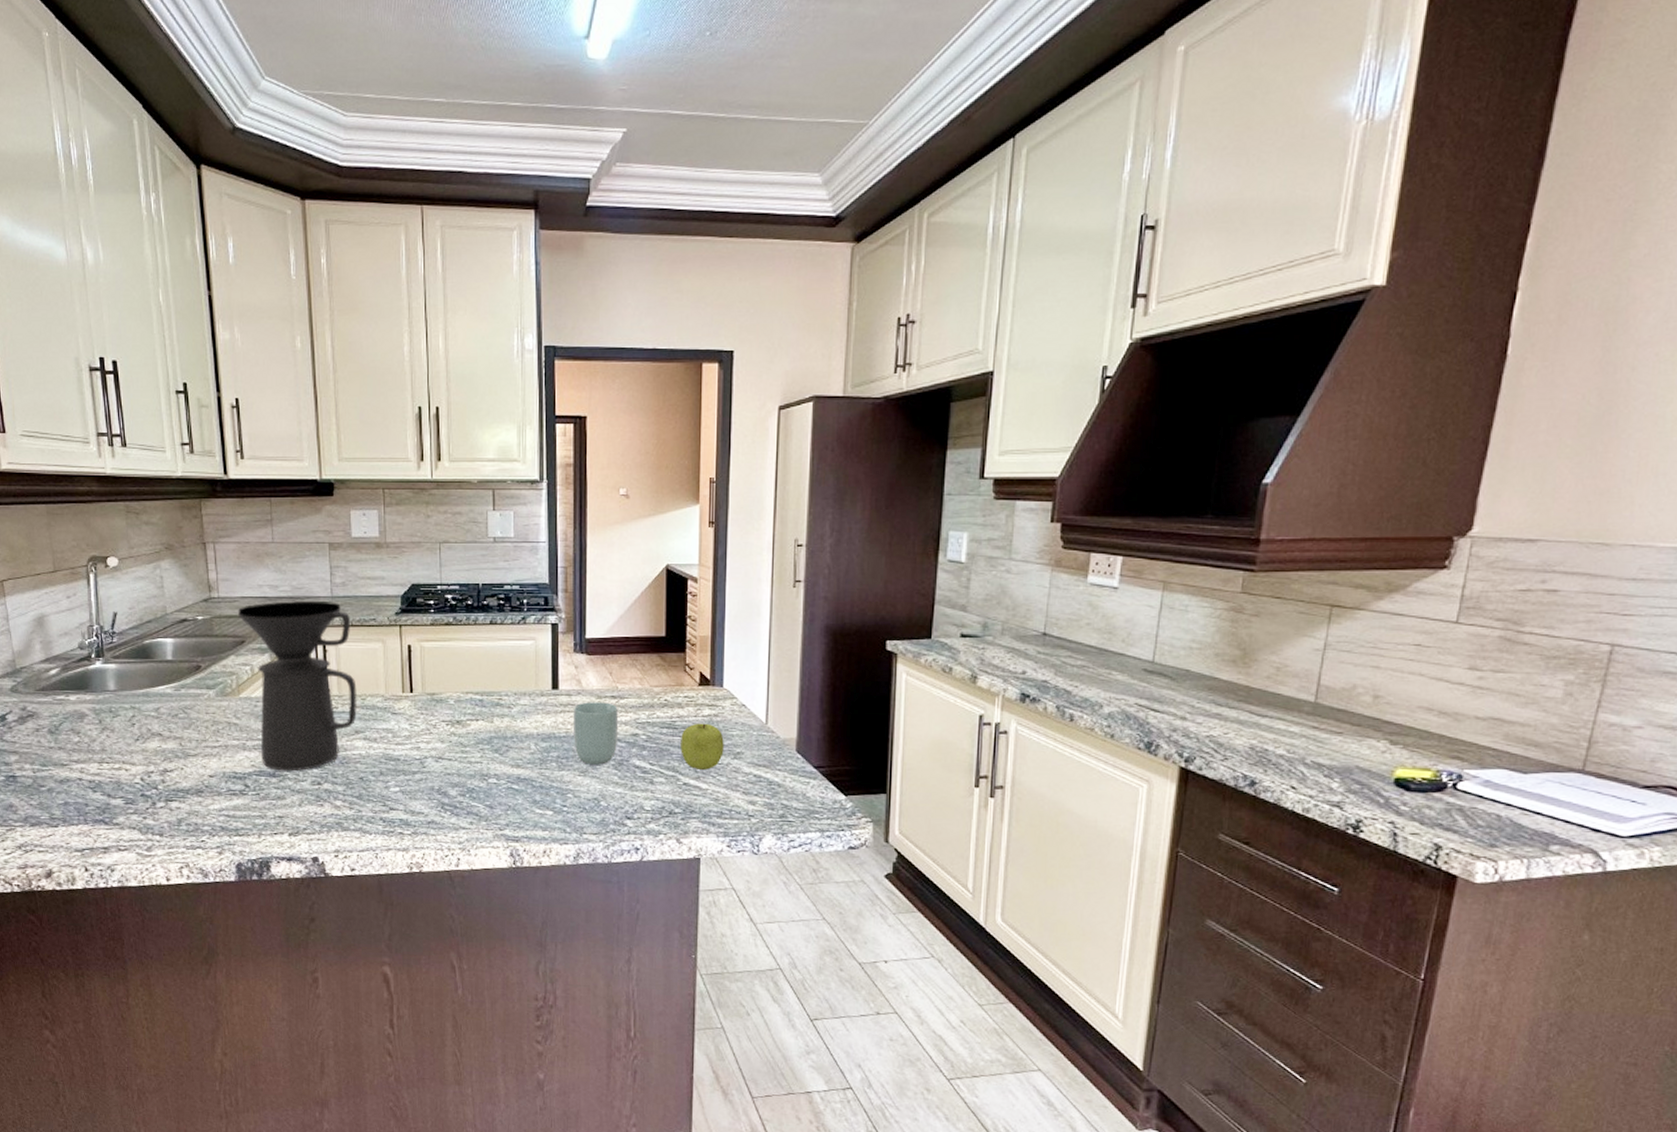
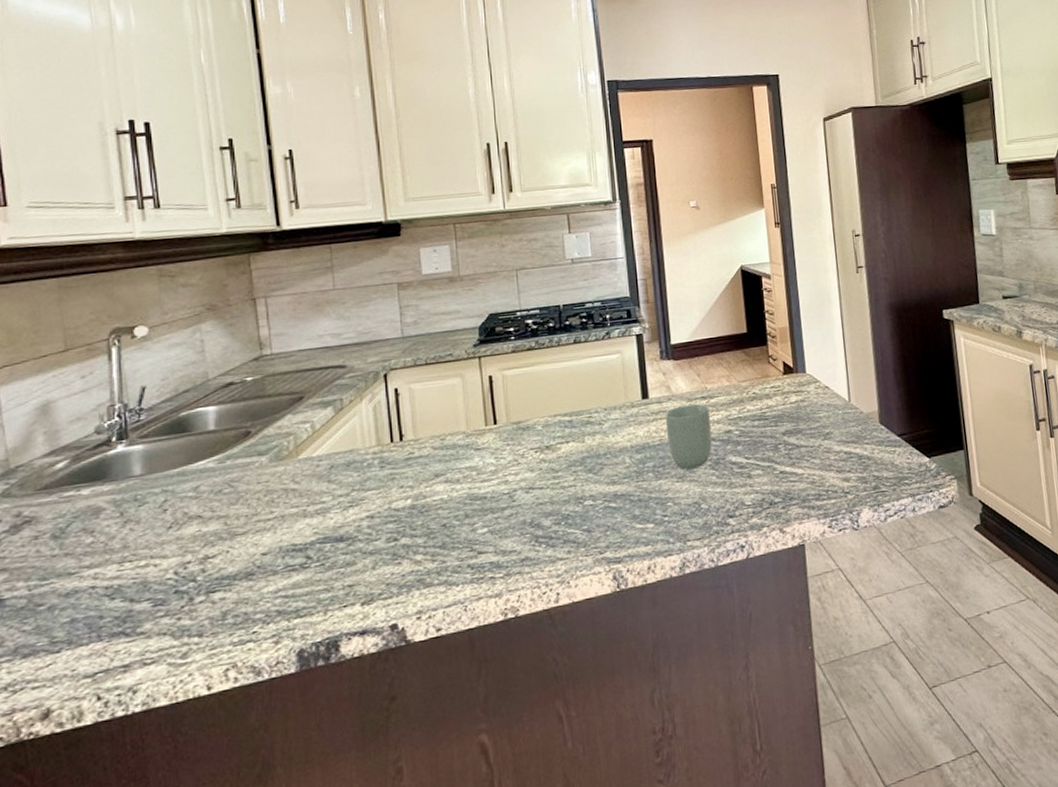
coffee maker: present [238,601,357,772] -> none [295,342,436,534]
fruit: present [680,723,724,770] -> none [772,409,814,456]

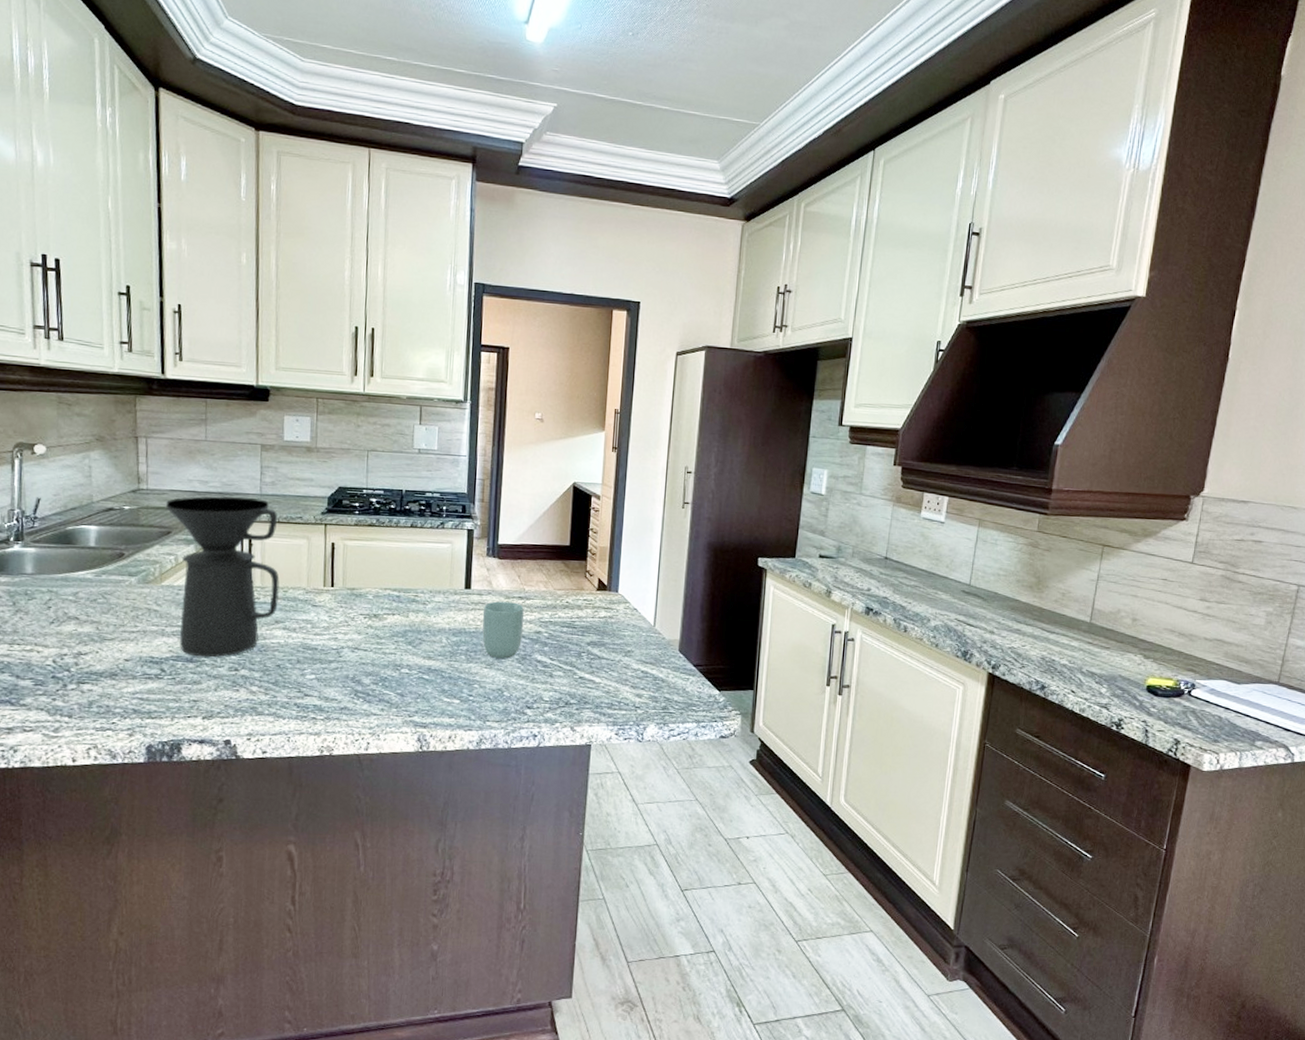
coffee maker: none [295,342,436,534] -> present [166,496,280,658]

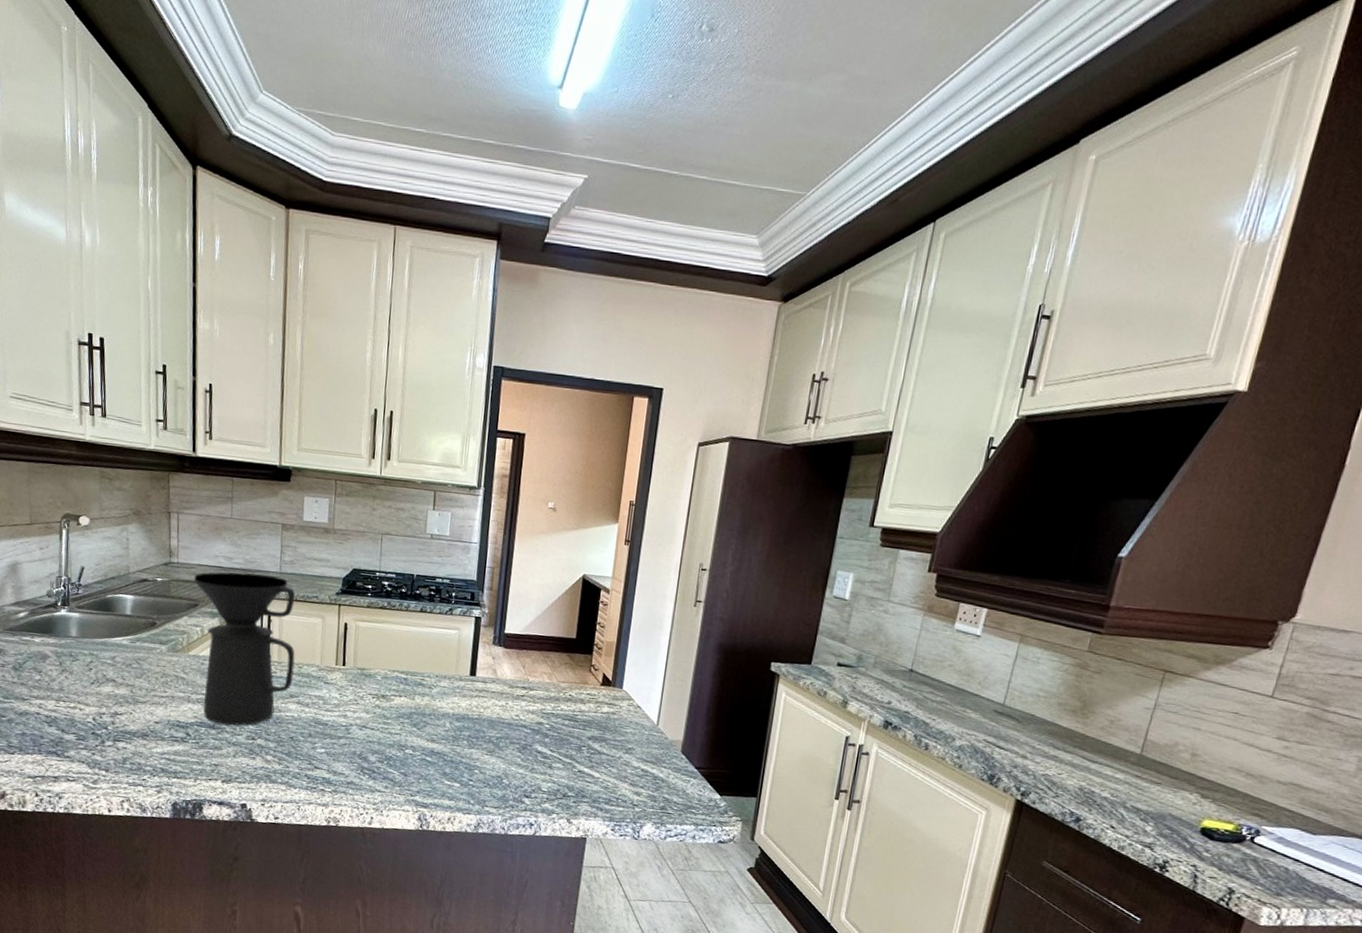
cup: present [482,601,524,659] -> none [484,690,527,747]

